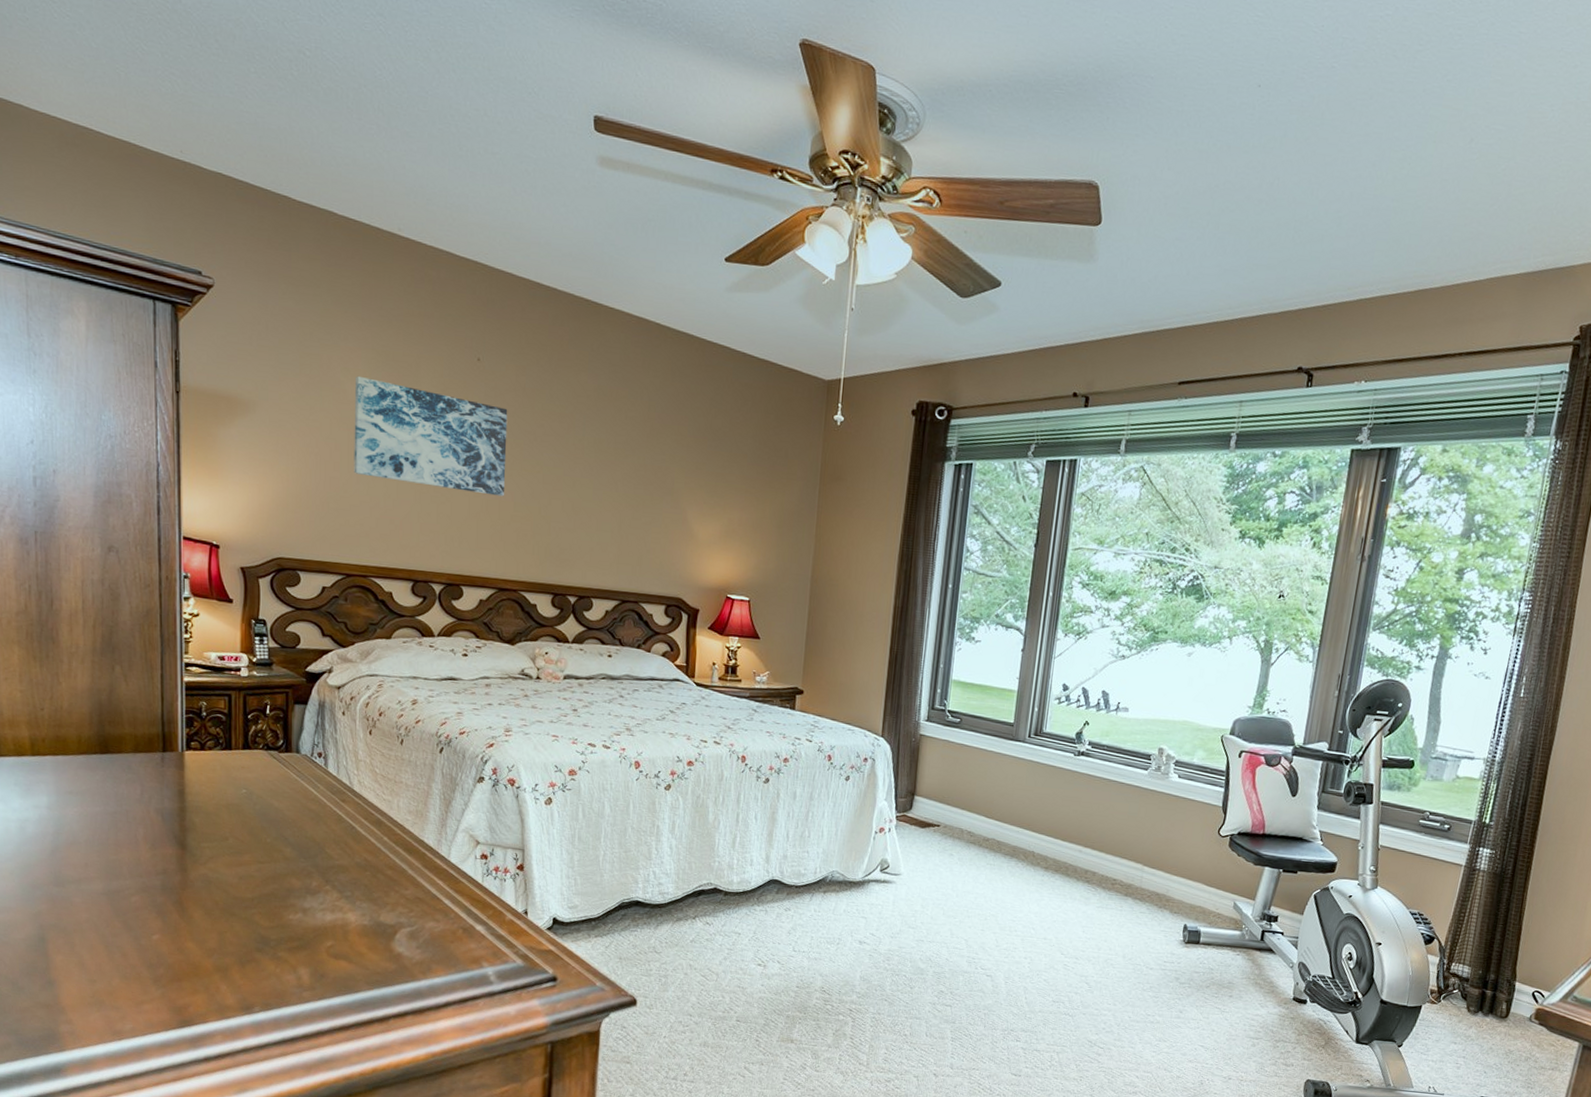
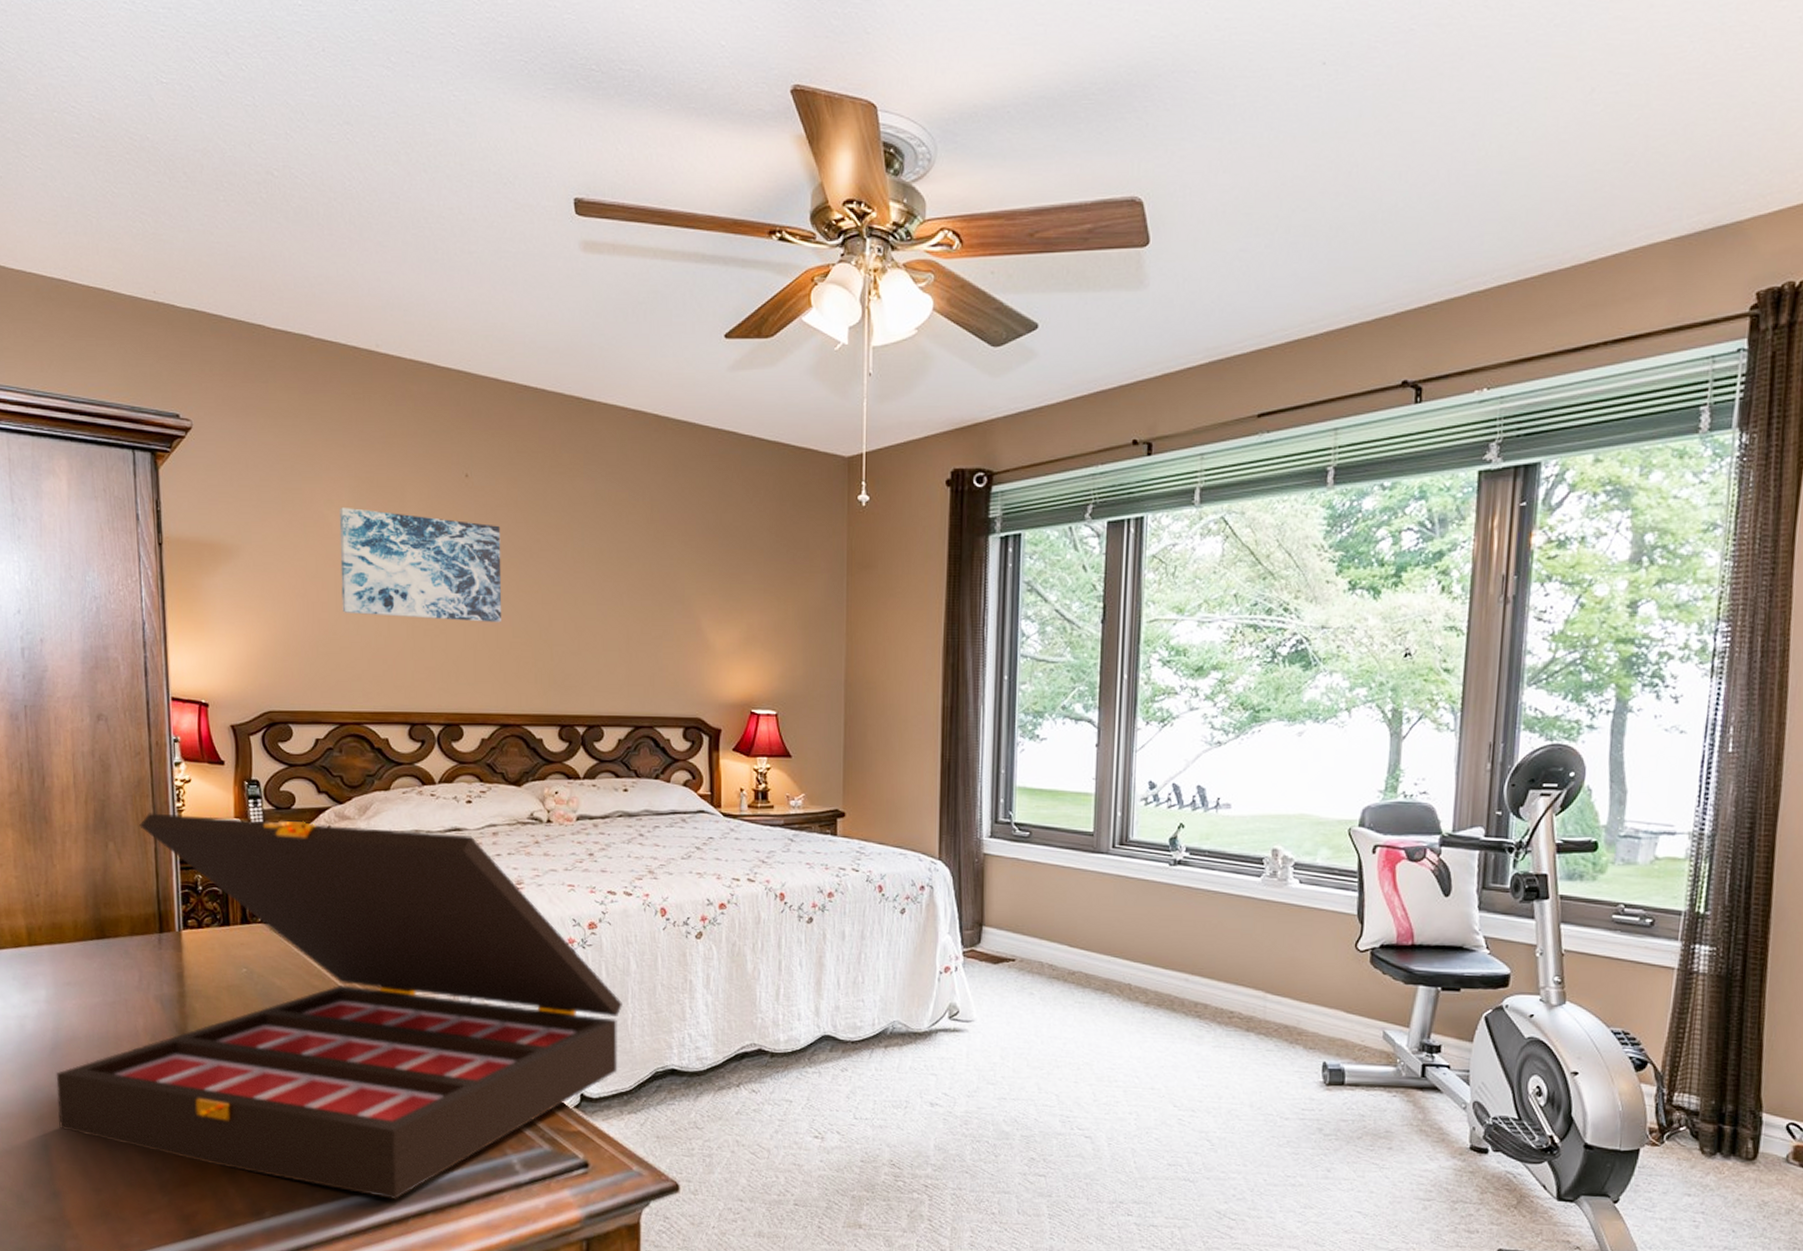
jewelry box: none [55,641,596,1001] -> present [56,813,622,1199]

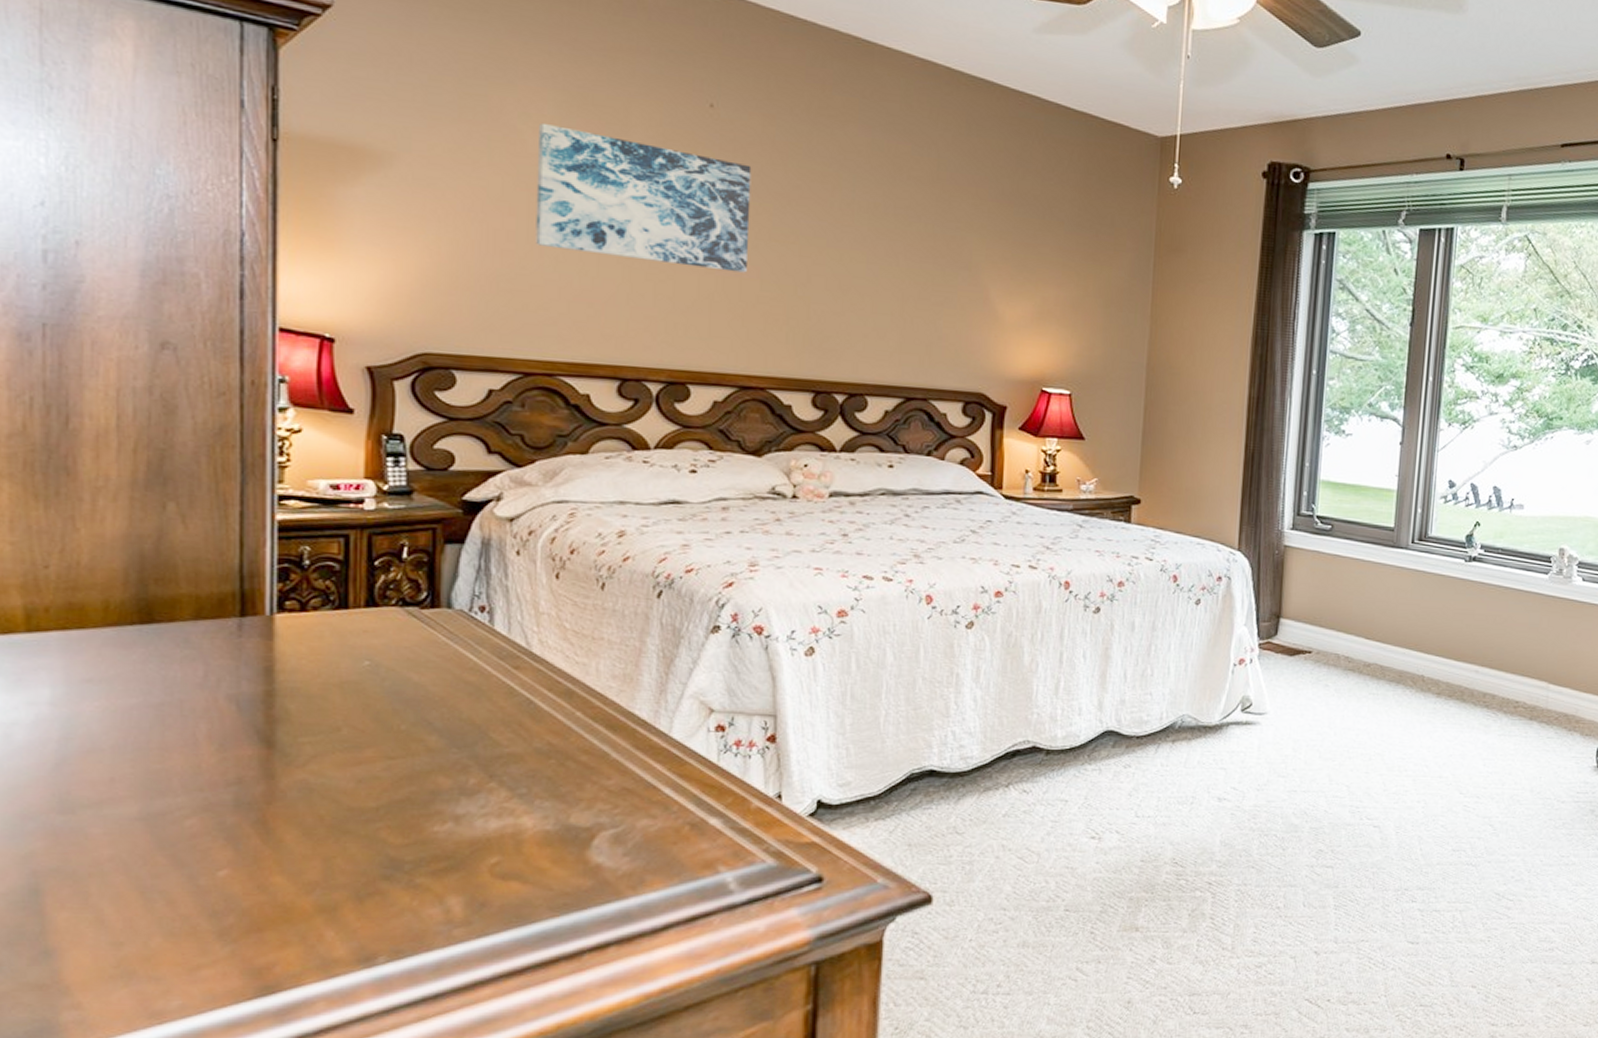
jewelry box: present [56,813,622,1199] -> none [59,467,874,931]

